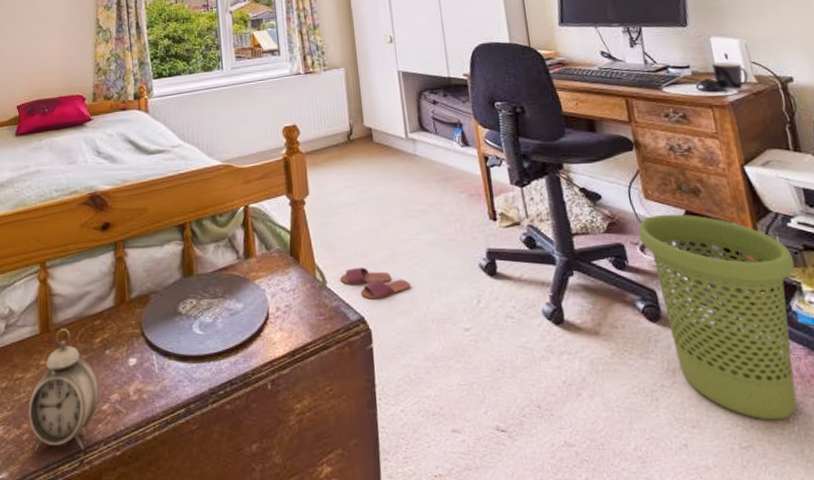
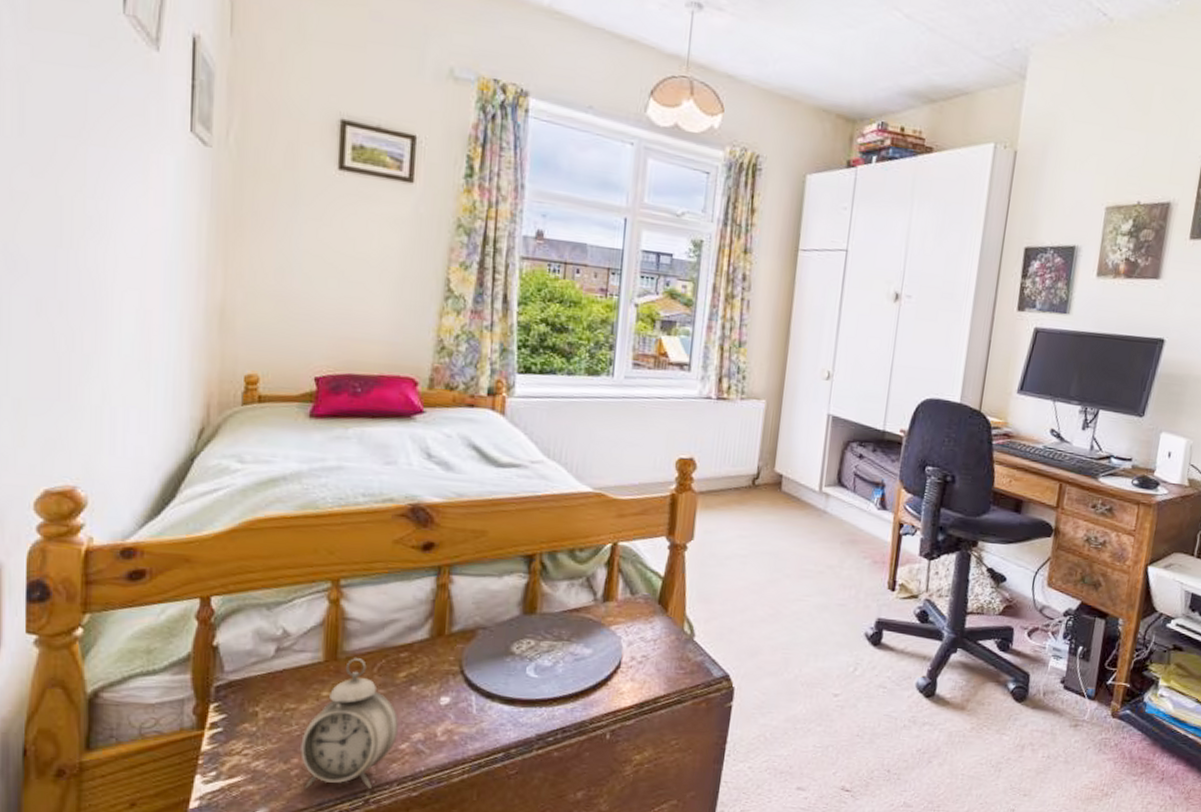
slippers: present [340,267,411,299] -> none [711,623,788,658]
trash bin: present [638,214,797,420] -> none [1029,603,1161,793]
mug: present [711,61,749,92] -> none [1150,458,1184,493]

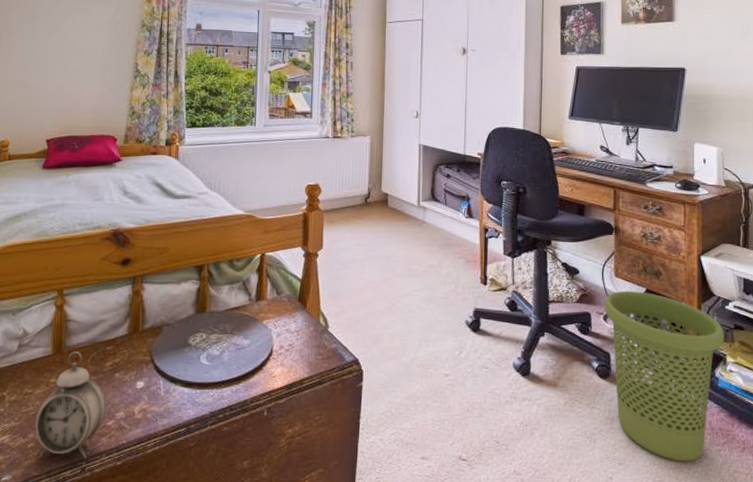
trash bin: none [1029,603,1161,793] -> present [605,290,725,462]

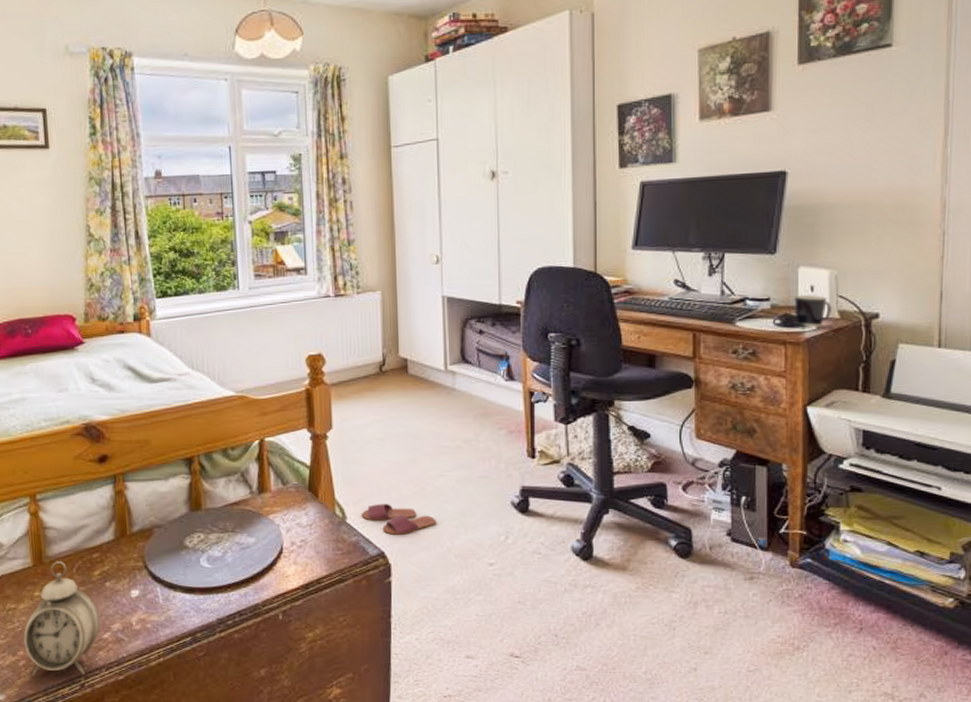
slippers: none [342,316,403,345] -> present [362,503,437,535]
trash bin: present [605,290,725,462] -> none [684,454,838,647]
mug: none [690,165,719,193] -> present [793,294,832,328]

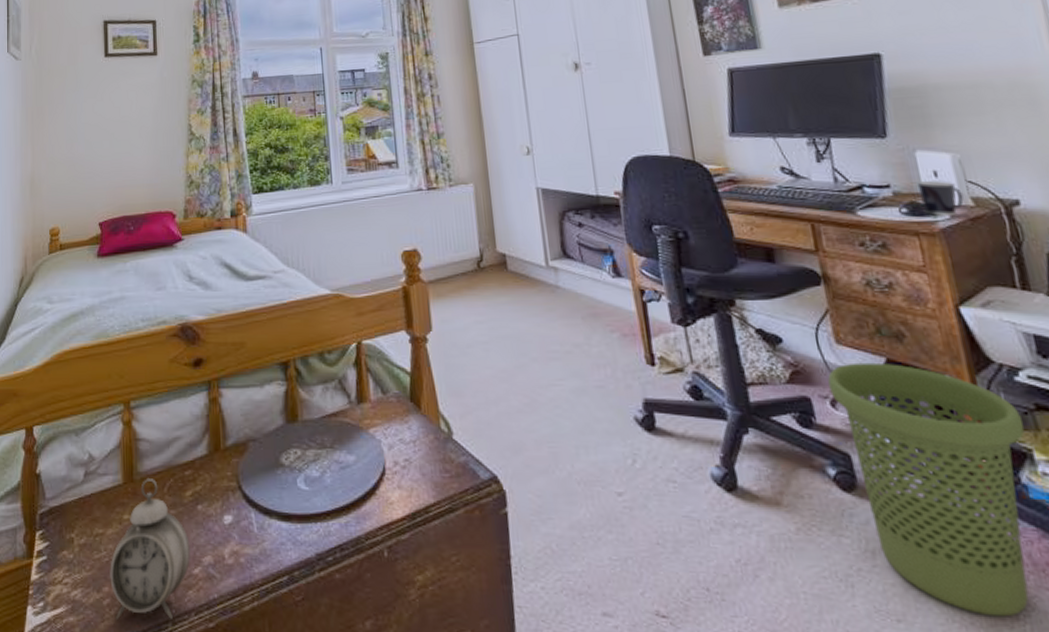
slippers: present [362,503,437,535] -> none [469,416,553,455]
trash bin: none [684,454,838,647] -> present [828,362,1029,617]

